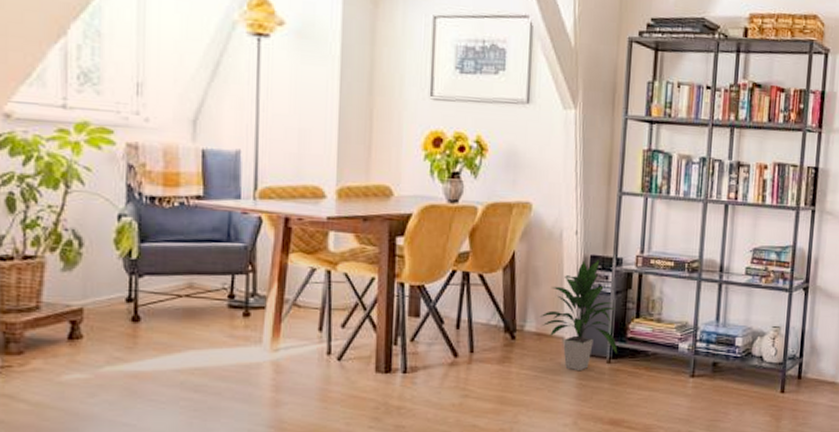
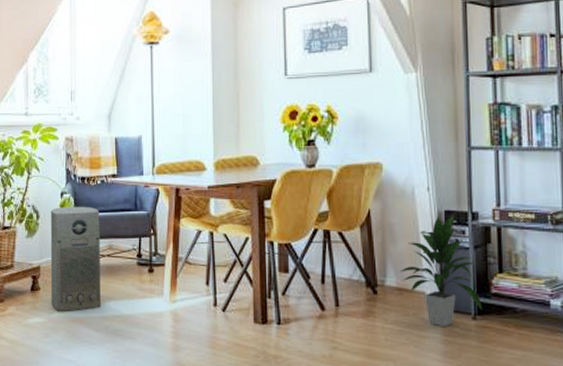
air purifier: none [99,232,177,364] -> present [50,206,102,311]

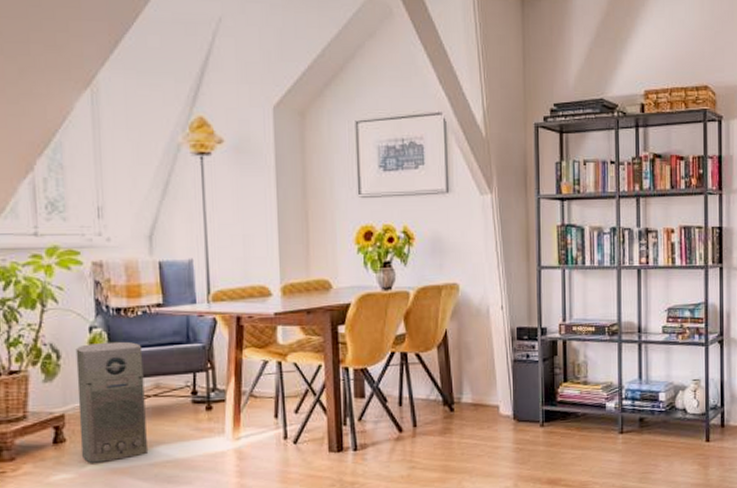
indoor plant: present [398,214,483,327] -> none [474,331,550,437]

